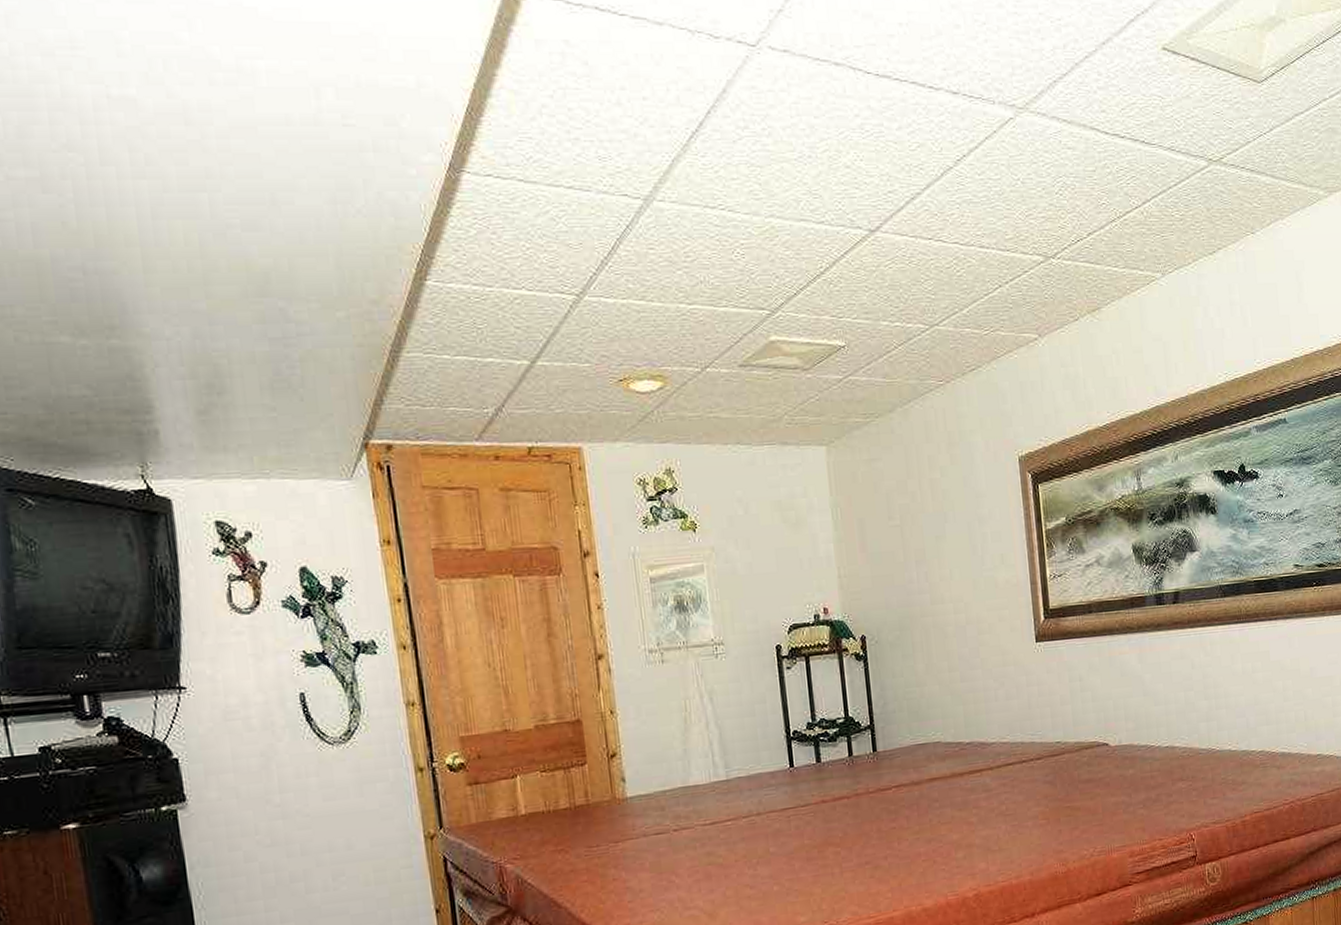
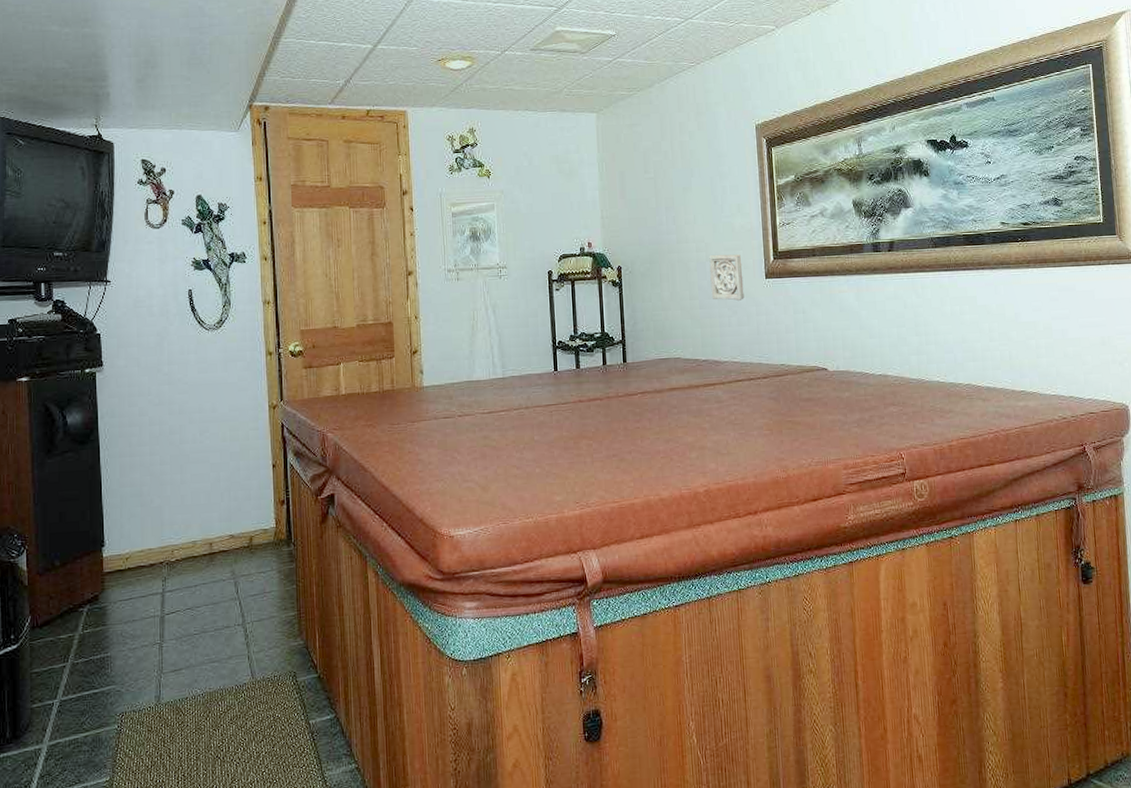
wall ornament: none [969,614,1012,671] -> present [709,254,744,302]

